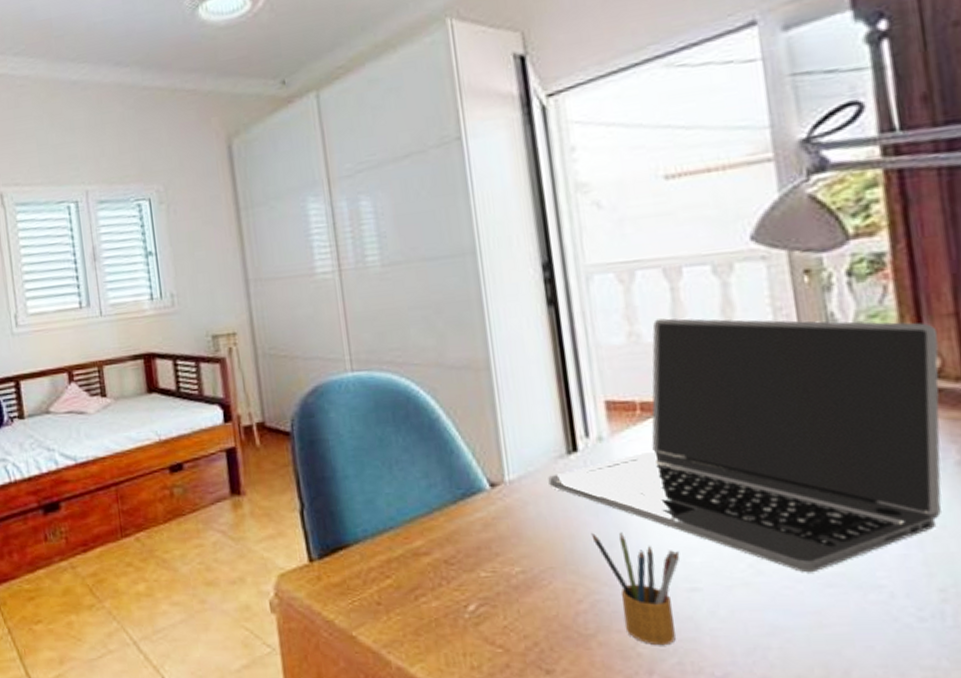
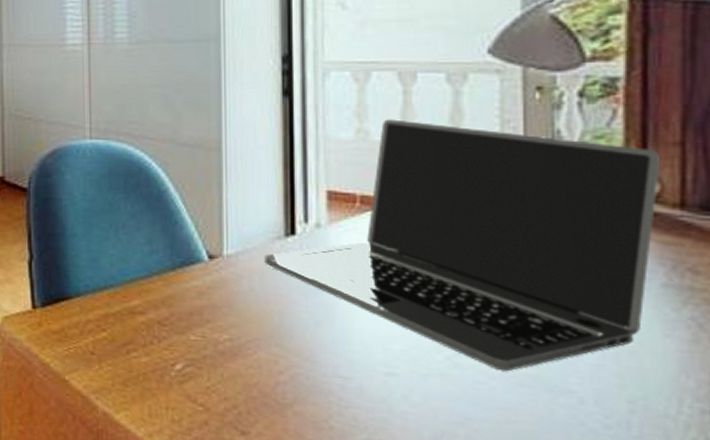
pencil box: present [591,532,681,646] -> none [299,312,381,422]

